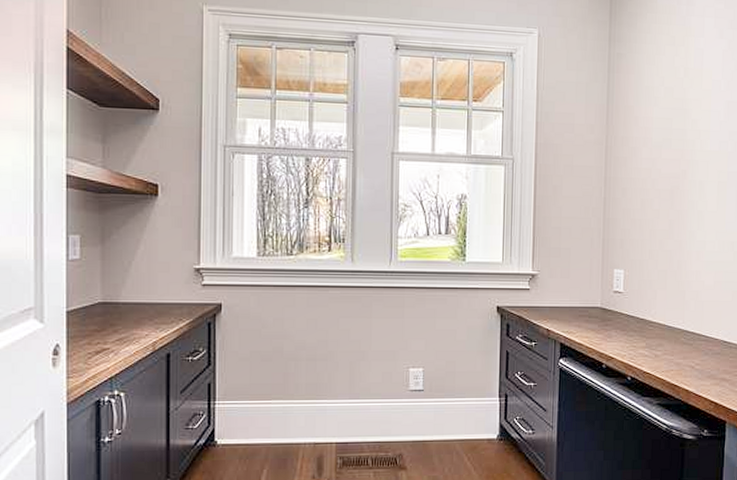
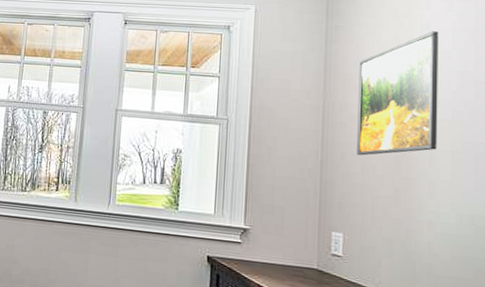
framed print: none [636,60,710,191] -> present [357,31,439,156]

